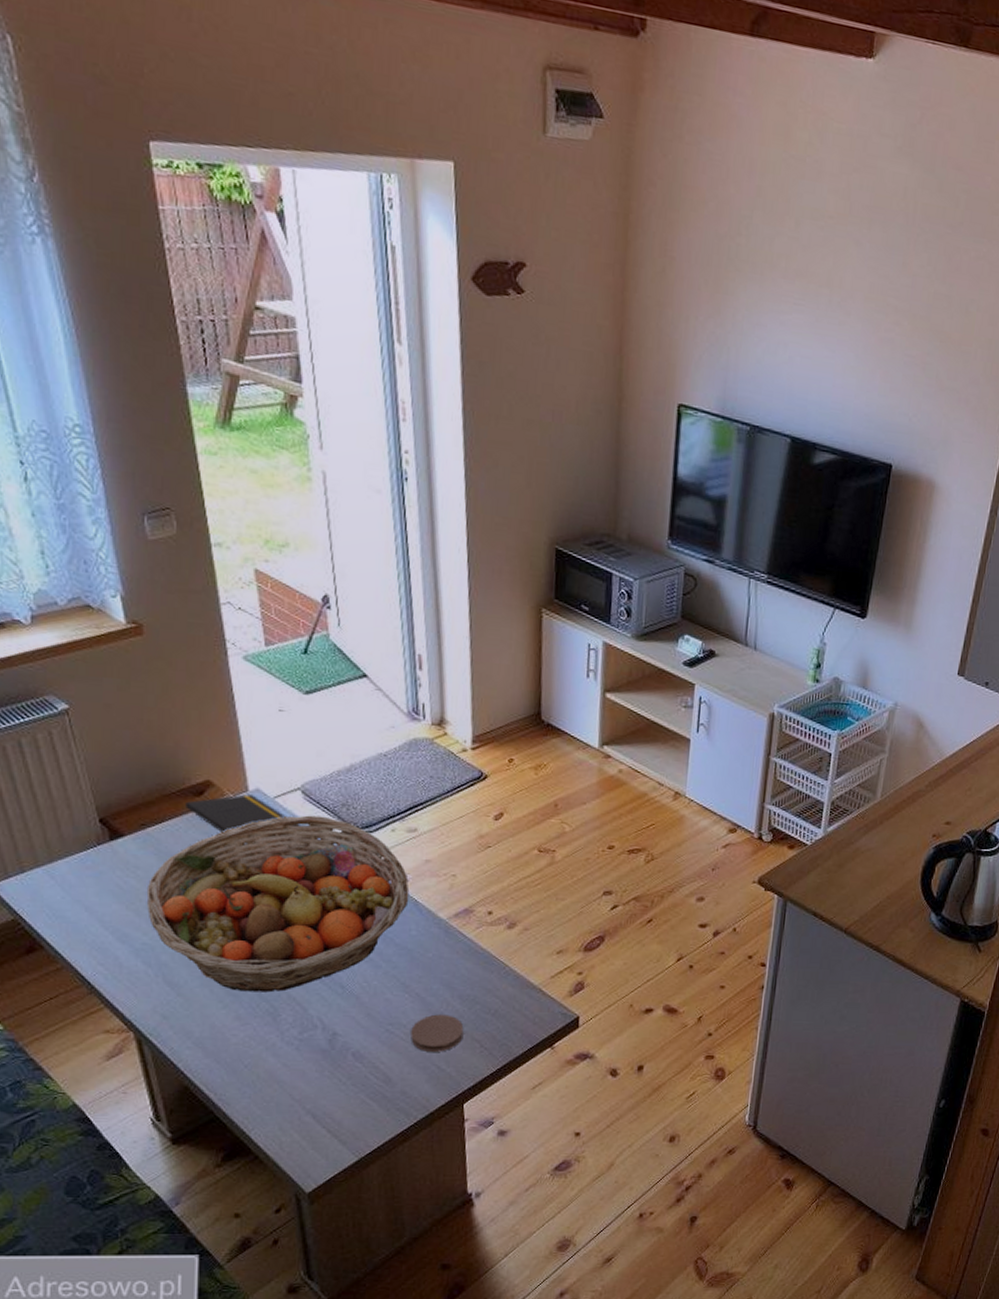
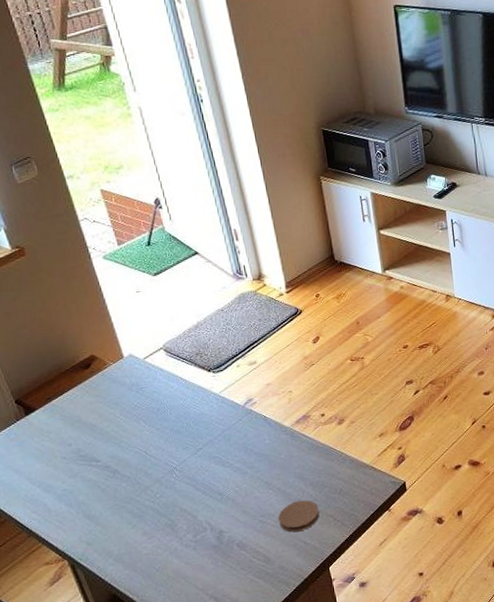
fruit basket: present [146,815,410,993] -> none [59,365,260,513]
notepad: present [185,794,299,832] -> none [78,360,166,393]

